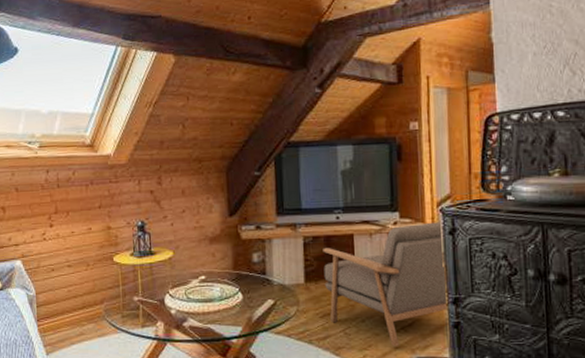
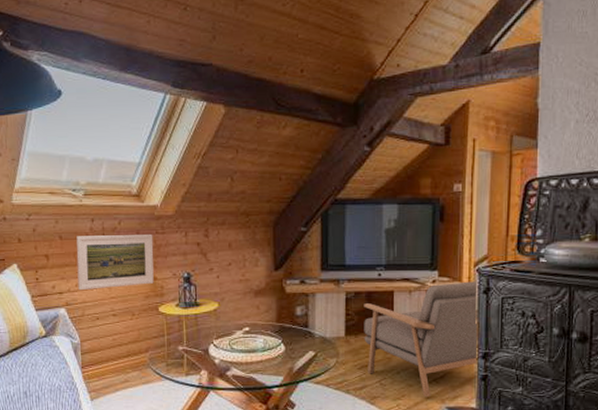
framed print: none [31,184,108,242] -> present [76,235,154,291]

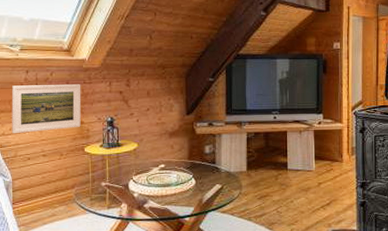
armchair: present [364,281,477,398] -> none [262,122,356,222]

